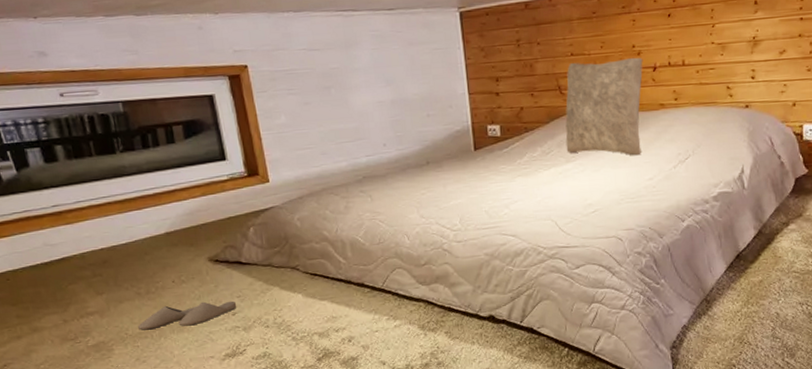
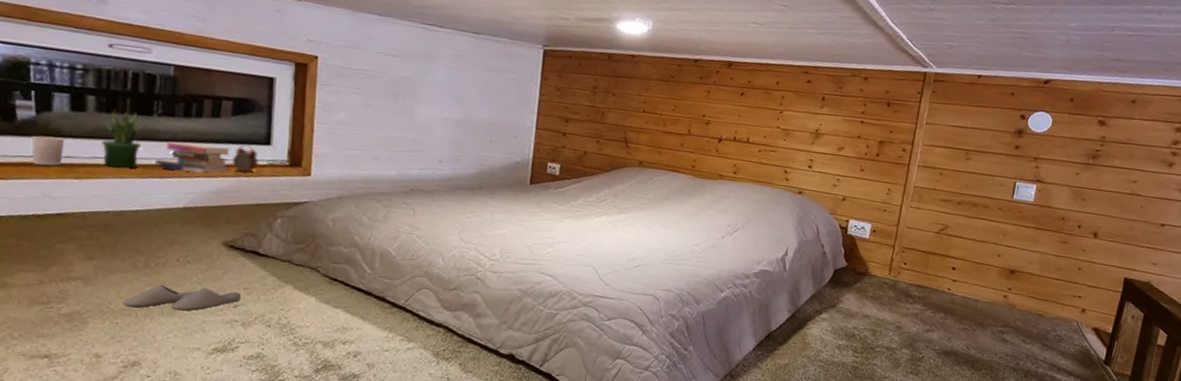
candle holder: none [19,189,51,218] -> present [31,135,65,166]
planter: none [78,153,115,209] -> present [102,110,142,169]
books: none [129,170,196,201] -> present [154,142,230,174]
alarm clock: none [196,164,220,191] -> present [232,145,258,174]
pillow: present [565,57,643,156] -> none [621,118,711,220]

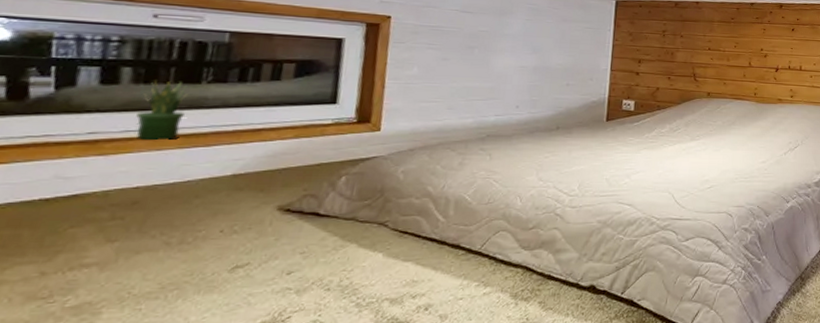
candle holder: present [31,135,65,166] -> none [44,113,90,144]
slippers: present [122,284,242,311] -> none [148,257,297,289]
books: present [154,142,230,174] -> none [200,108,290,138]
alarm clock: present [232,145,258,174] -> none [292,105,322,134]

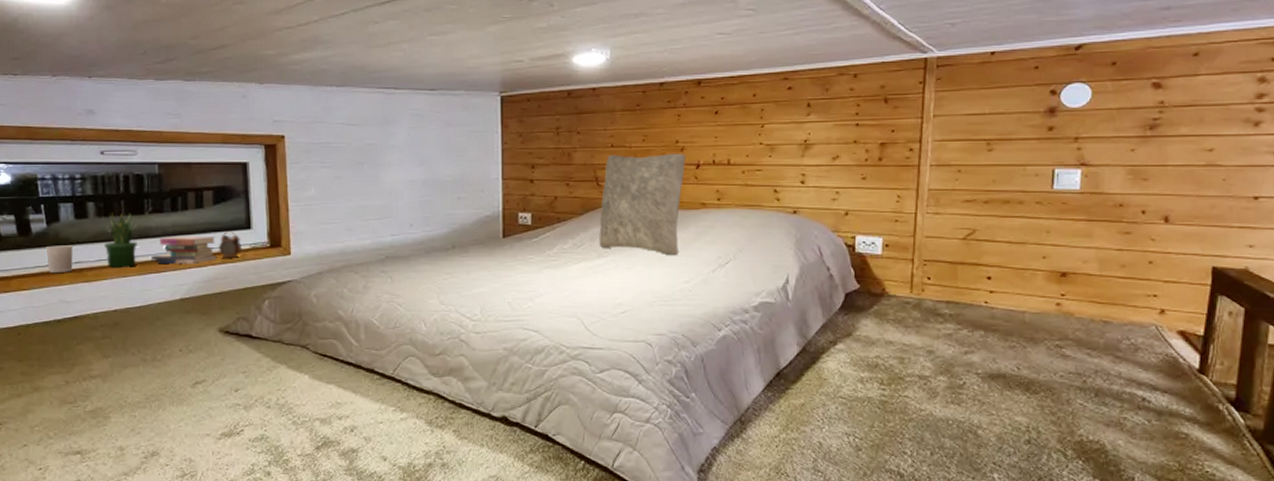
candle holder: none [44,113,90,144] -> present [45,245,73,272]
books: none [200,108,290,138] -> present [151,236,216,265]
alarm clock: none [292,105,322,134] -> present [219,232,241,259]
pillow: none [692,55,768,141] -> present [599,153,686,256]

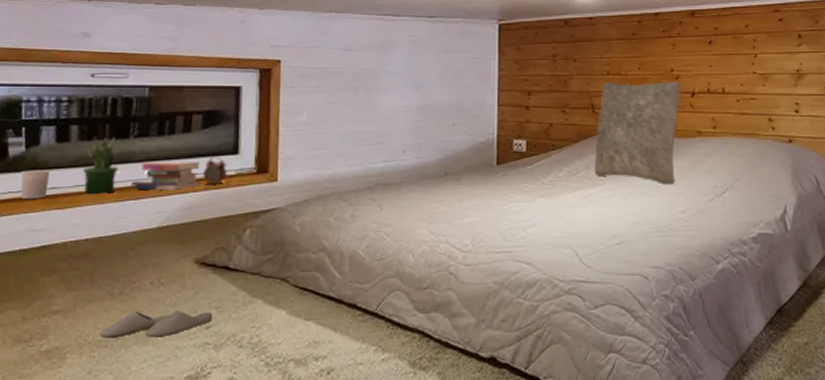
slippers: none [137,374,241,400] -> present [99,309,213,338]

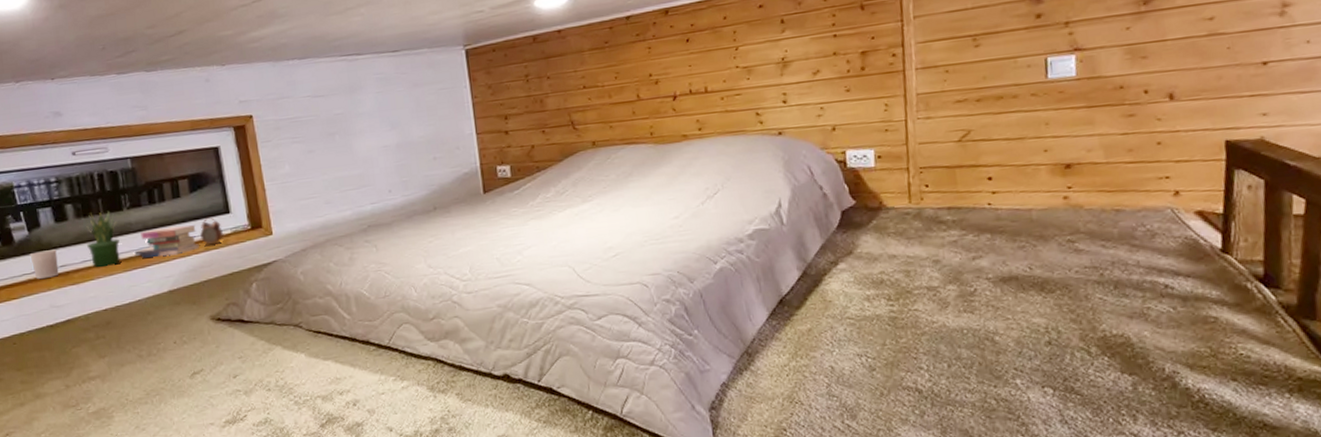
slippers: present [99,309,213,338] -> none [138,362,238,396]
pillow: present [594,81,681,185] -> none [579,86,665,192]

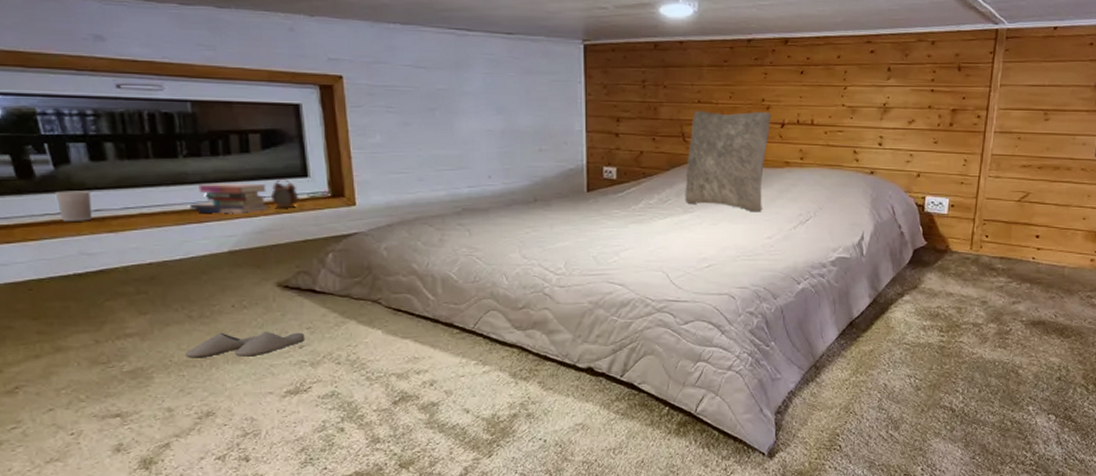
planter: present [86,210,120,268] -> none [130,155,172,218]
slippers: none [138,362,238,396] -> present [185,331,305,358]
pillow: none [579,86,665,192] -> present [685,110,772,213]

